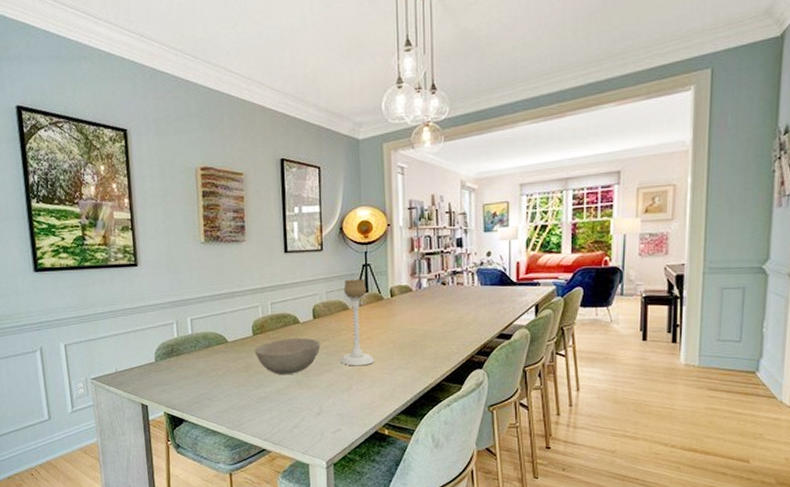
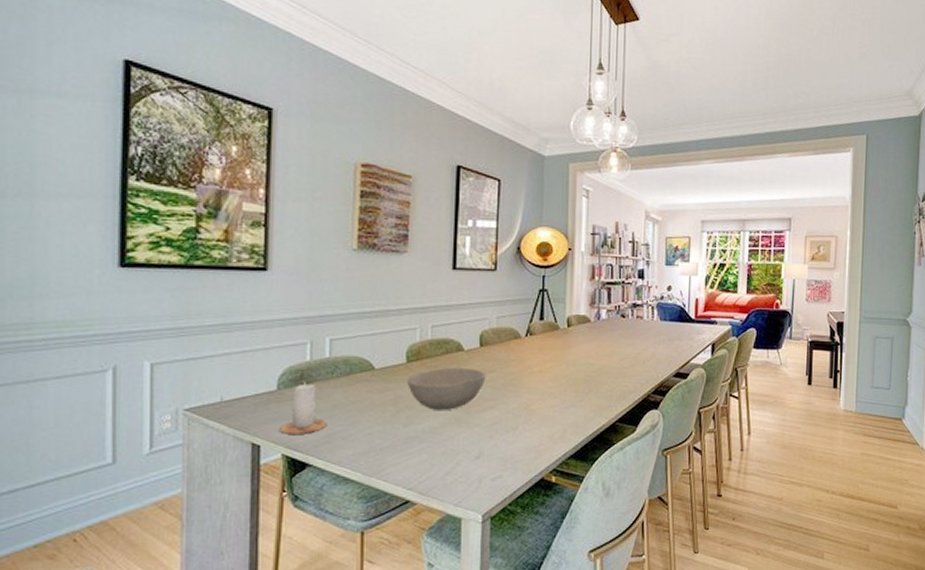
candle: none [160,355,196,396] -> present [280,382,327,434]
candle holder: present [339,278,375,366] -> none [506,304,546,403]

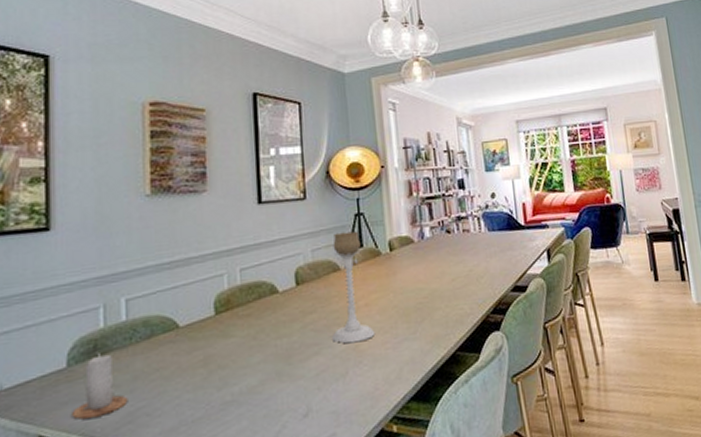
bowl: present [406,368,486,410] -> none [216,311,307,366]
candle holder: none [506,304,546,403] -> present [331,231,376,344]

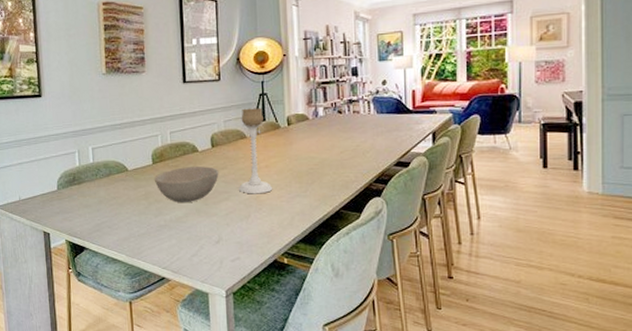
candle: present [72,353,128,419] -> none [62,183,97,224]
bowl: none [216,311,307,366] -> present [154,166,219,203]

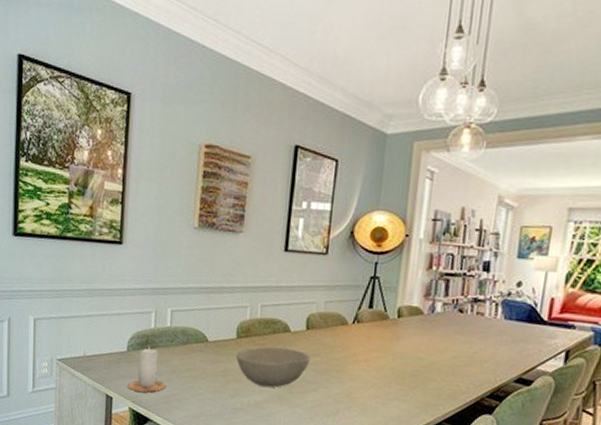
candle: none [62,183,97,224] -> present [128,346,166,393]
candle holder: present [238,107,273,194] -> none [329,290,372,391]

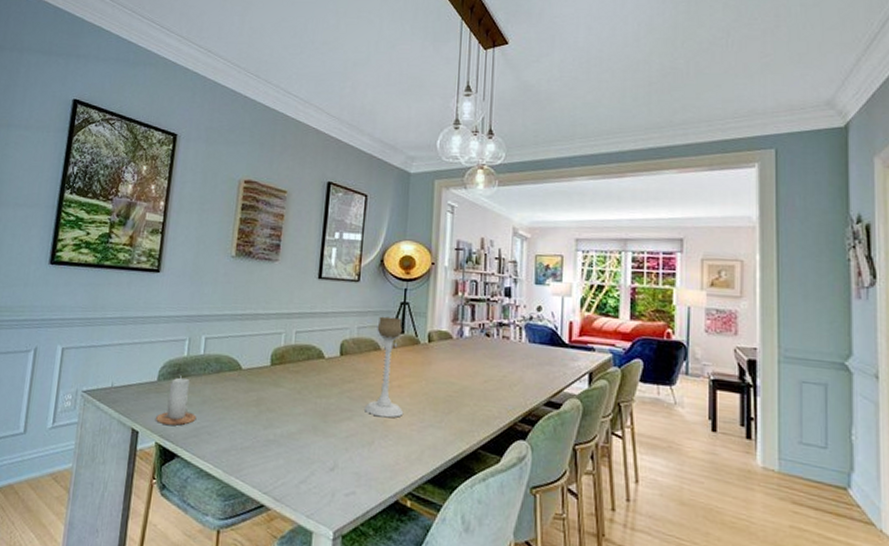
bowl: present [235,347,311,388] -> none [269,374,345,417]
candle holder: none [329,290,372,391] -> present [363,316,404,418]

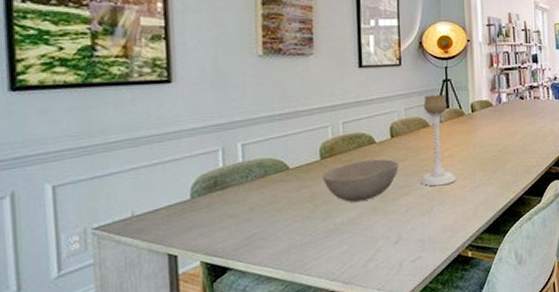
candle: present [156,376,197,426] -> none [197,188,246,241]
bowl: none [269,374,345,417] -> present [322,159,399,202]

